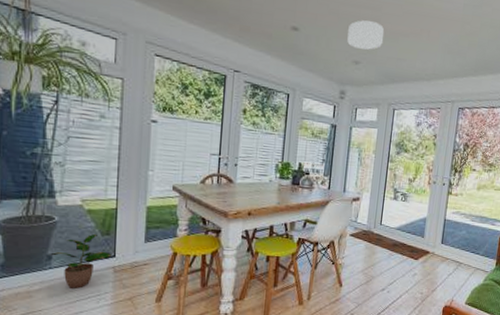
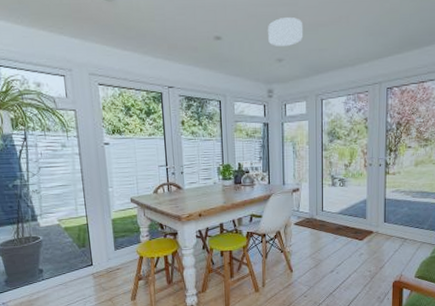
potted plant: present [48,233,113,289] -> none [39,247,90,295]

